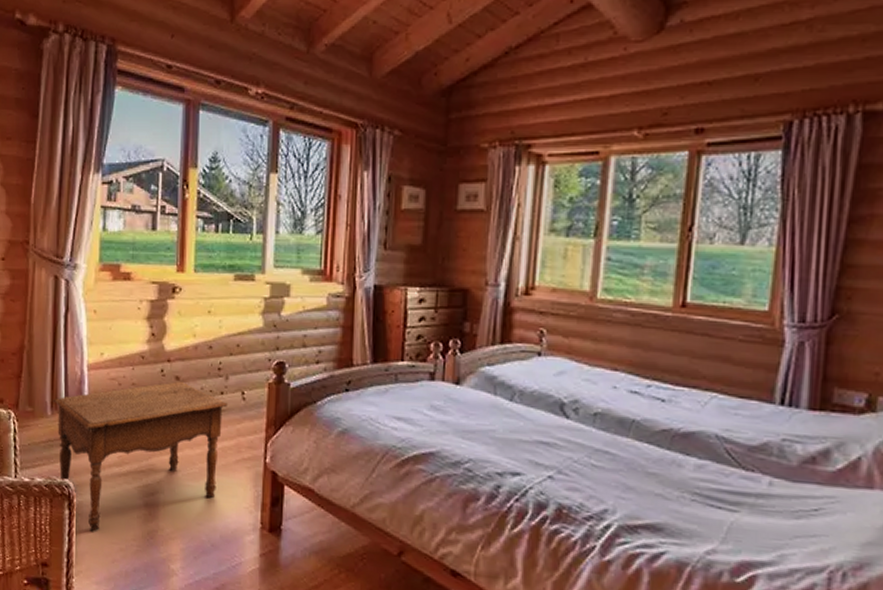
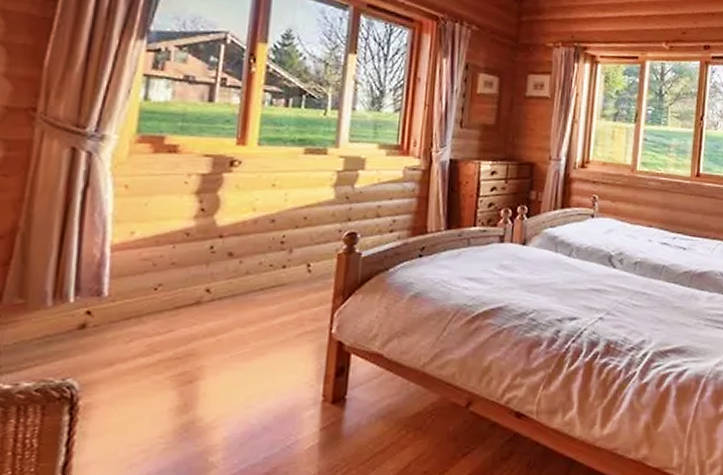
side table: present [53,381,227,532] -> none [56,257,290,437]

